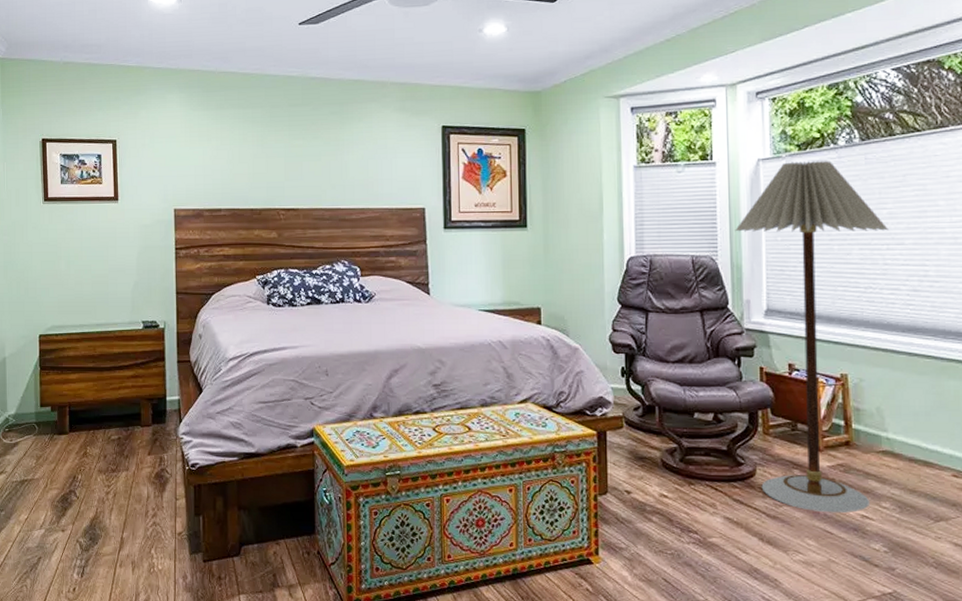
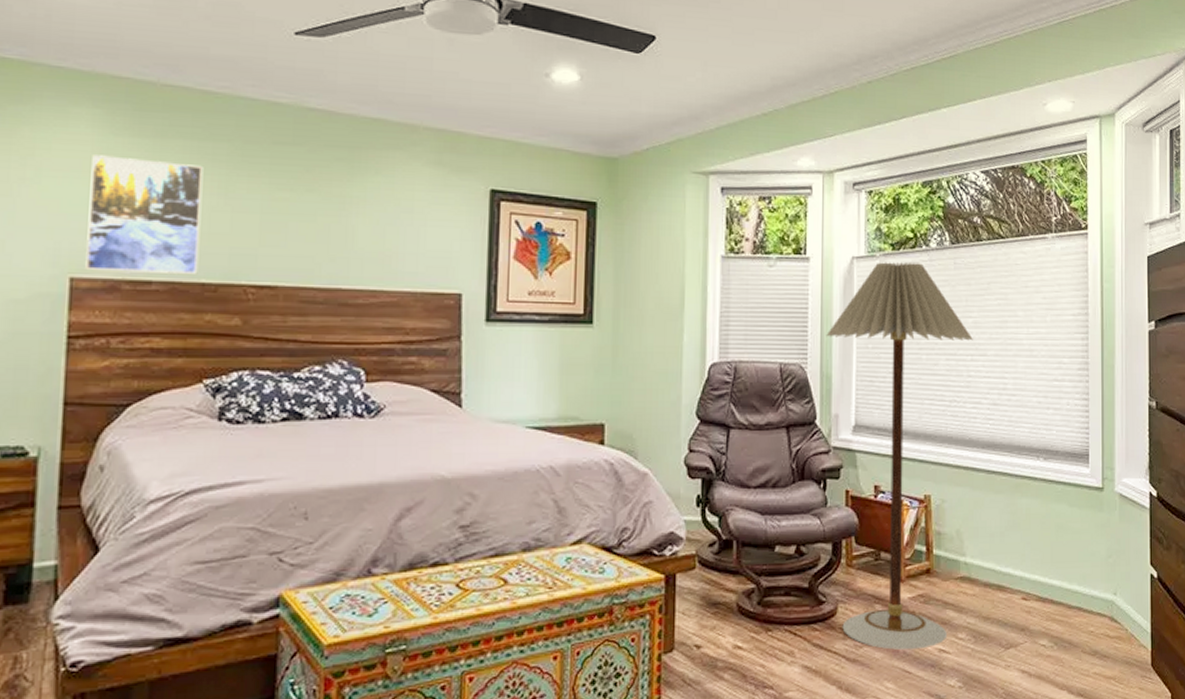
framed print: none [181,125,248,204] -> present [85,155,204,274]

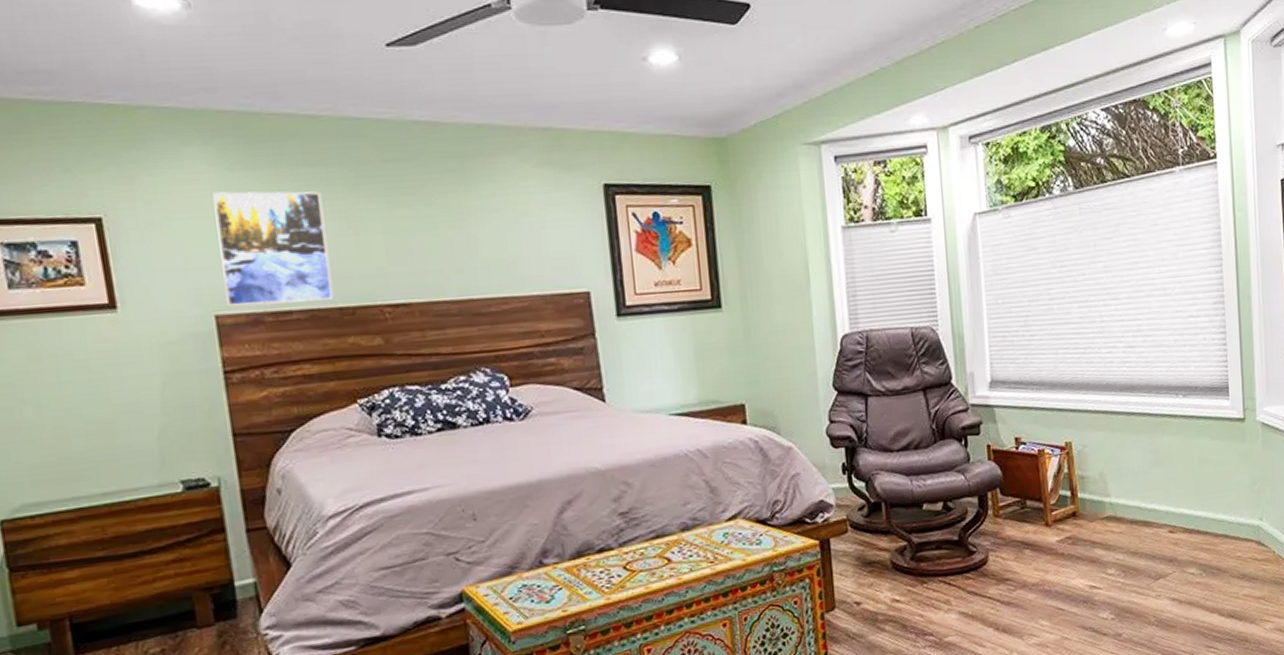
floor lamp: present [826,262,973,651] -> none [954,212,1104,591]

